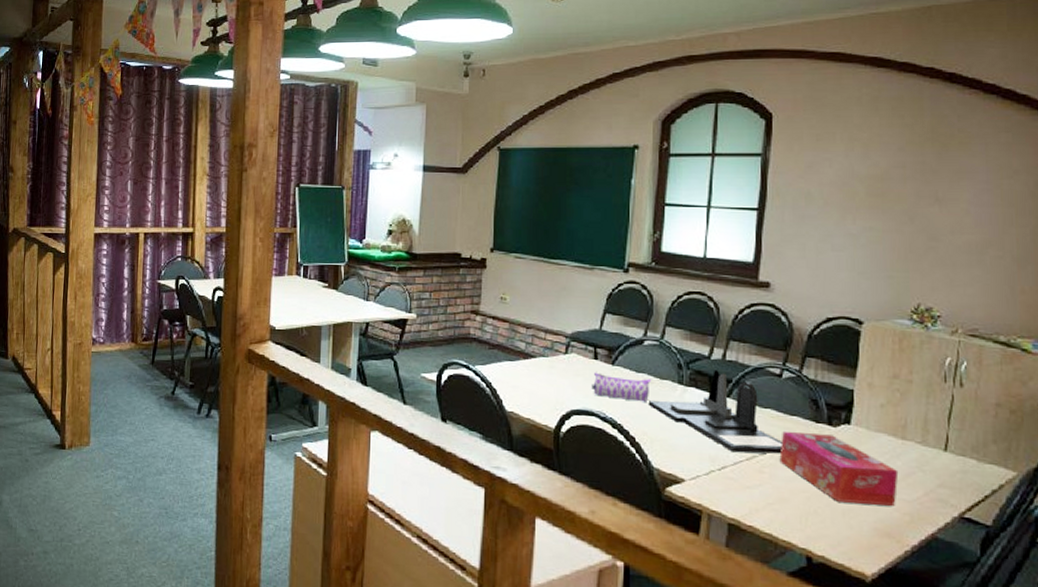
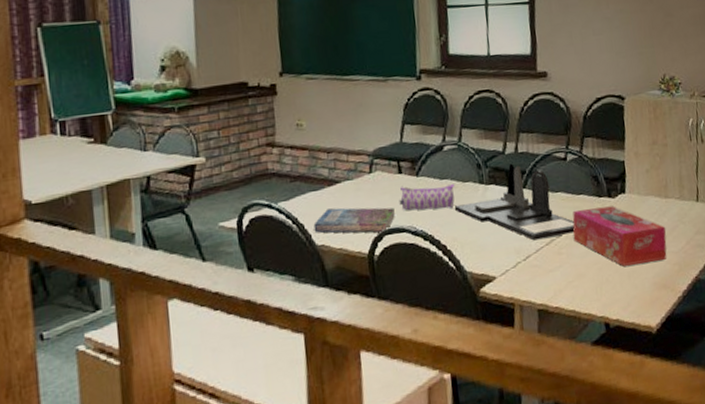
book: none [505,380,586,412] -> present [313,207,395,234]

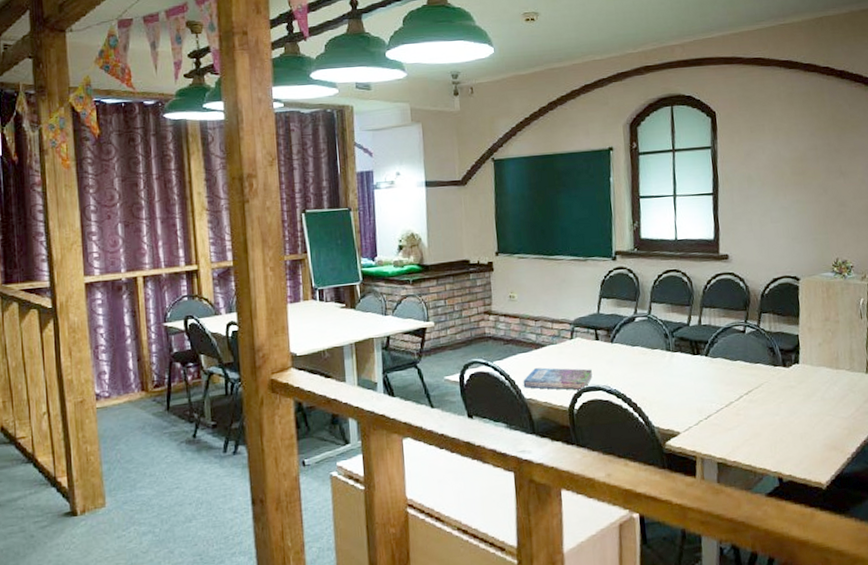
pencil case: present [399,184,456,211] -> none [596,350,645,372]
desk organizer: present [455,163,575,241] -> none [645,334,752,402]
tissue box: present [572,206,667,266] -> none [750,374,837,428]

